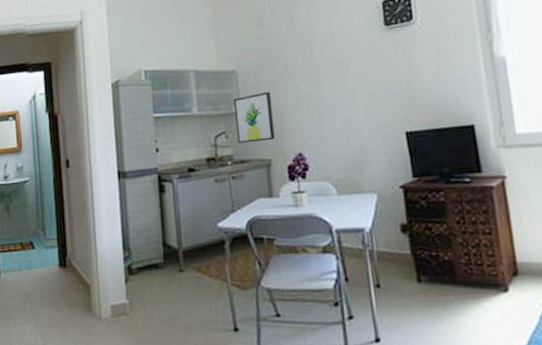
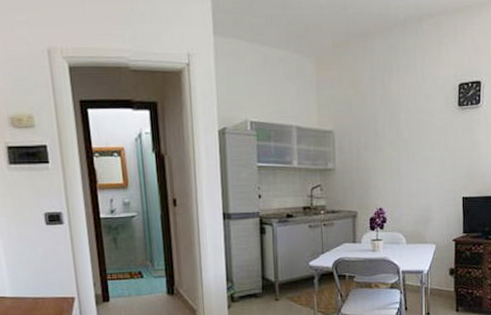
wall art: present [233,91,276,144] -> none [329,152,362,196]

